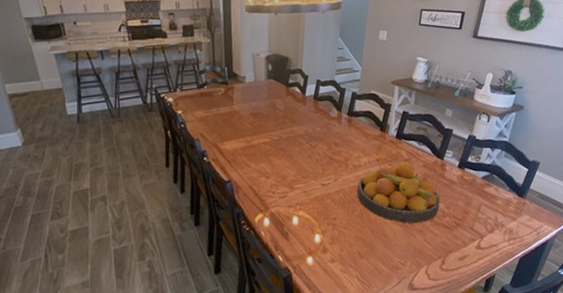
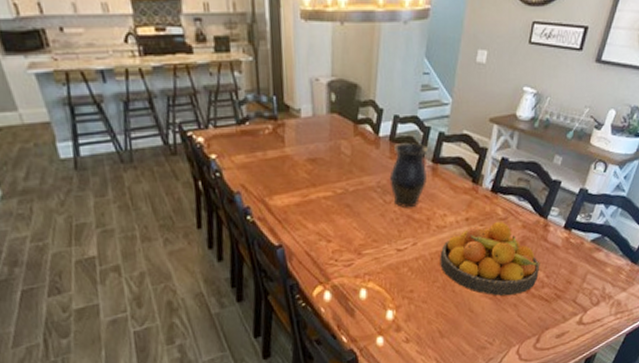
vase: none [314,100,345,152] -> present [389,143,429,209]

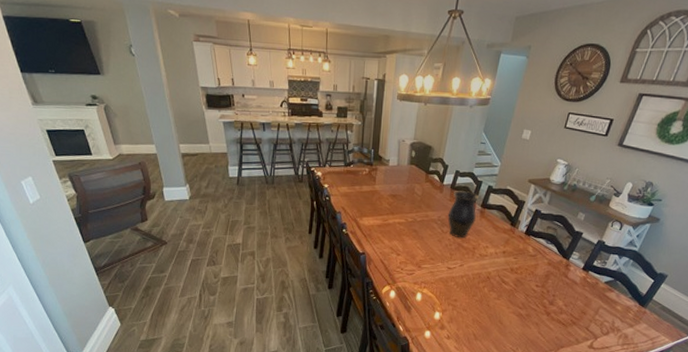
fruit bowl: present [440,222,540,296] -> none [479,257,561,316]

